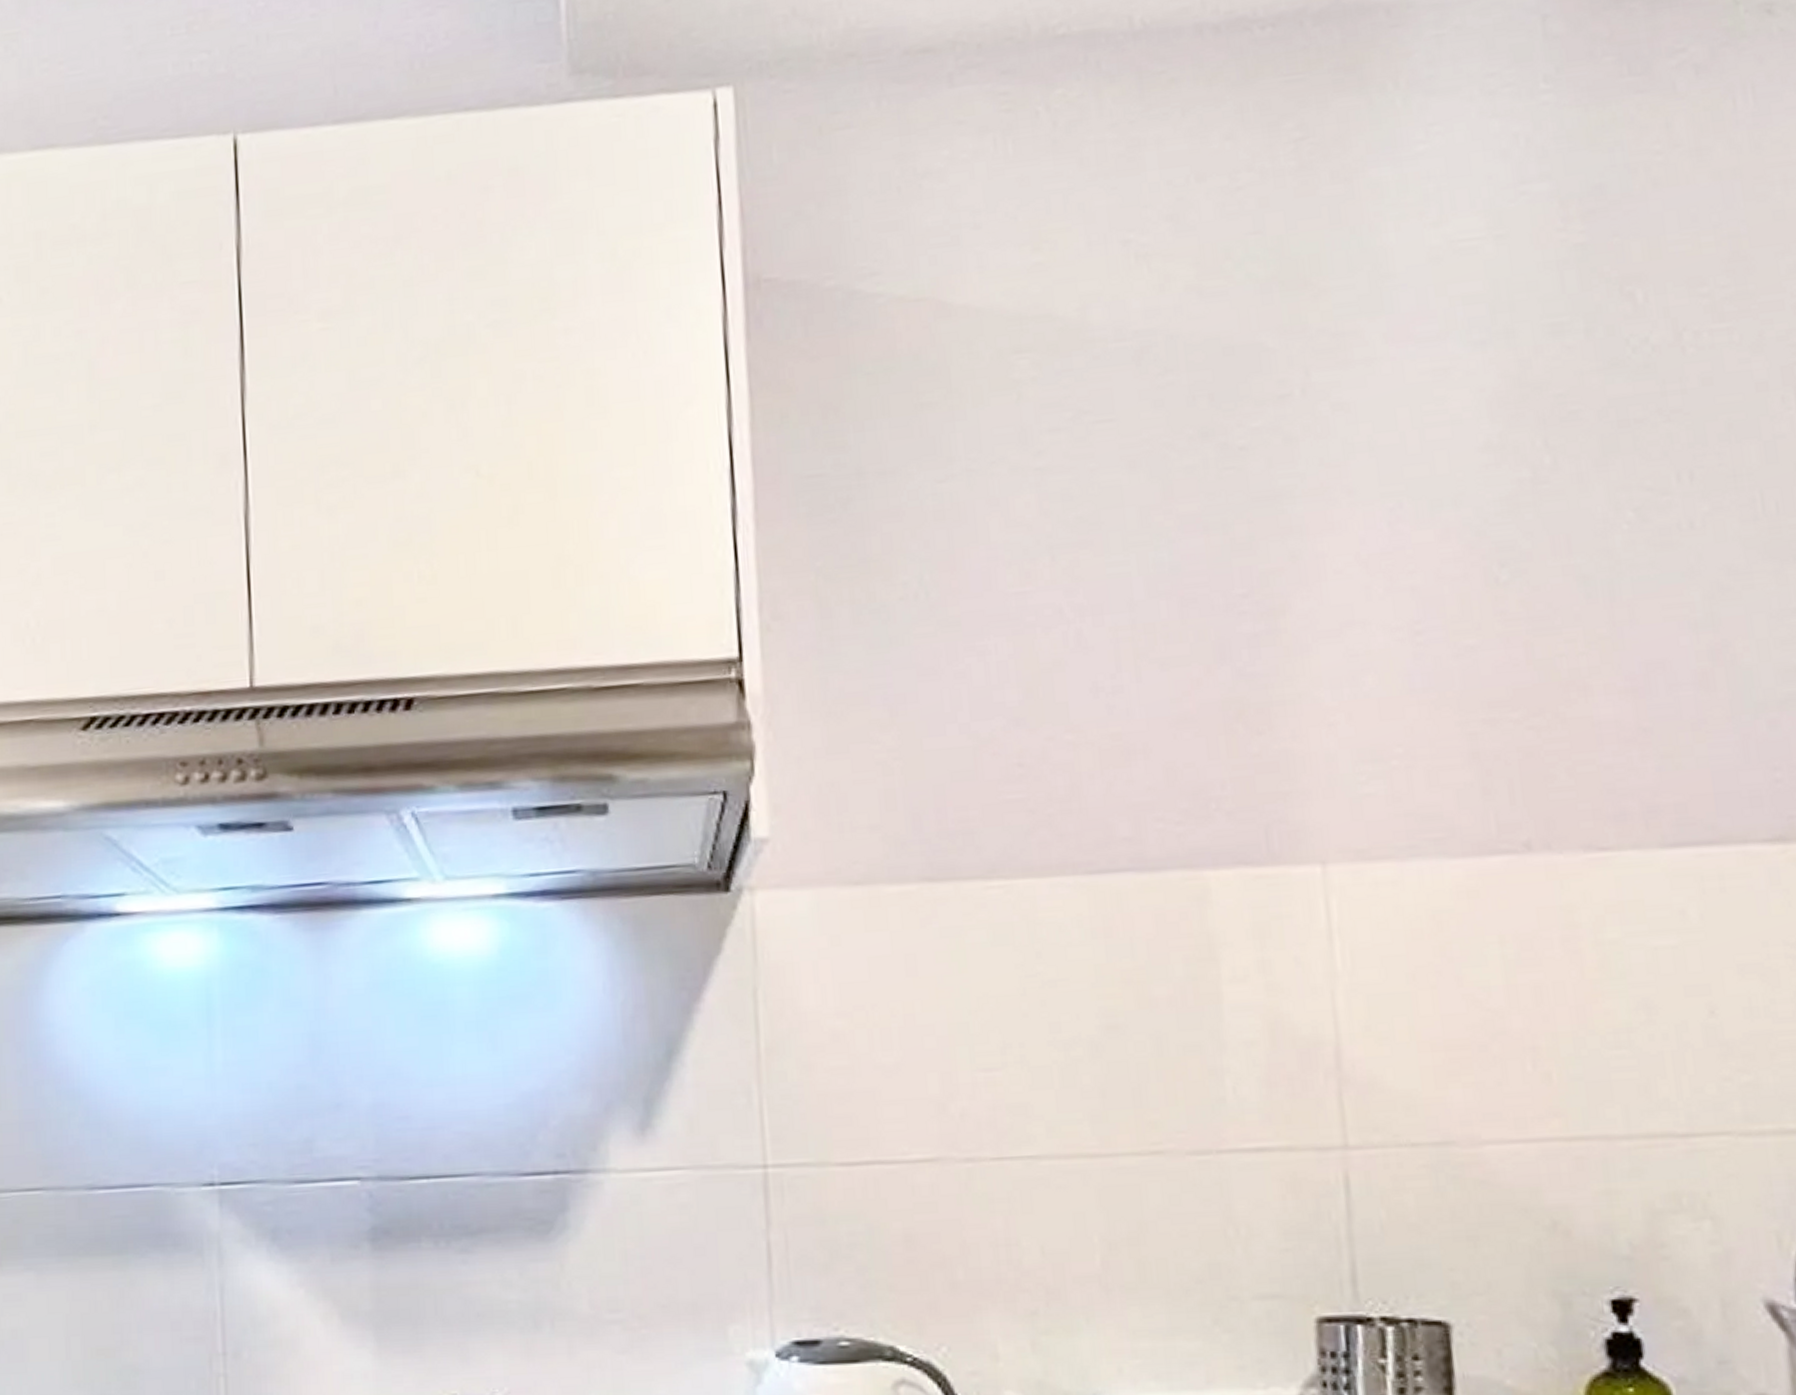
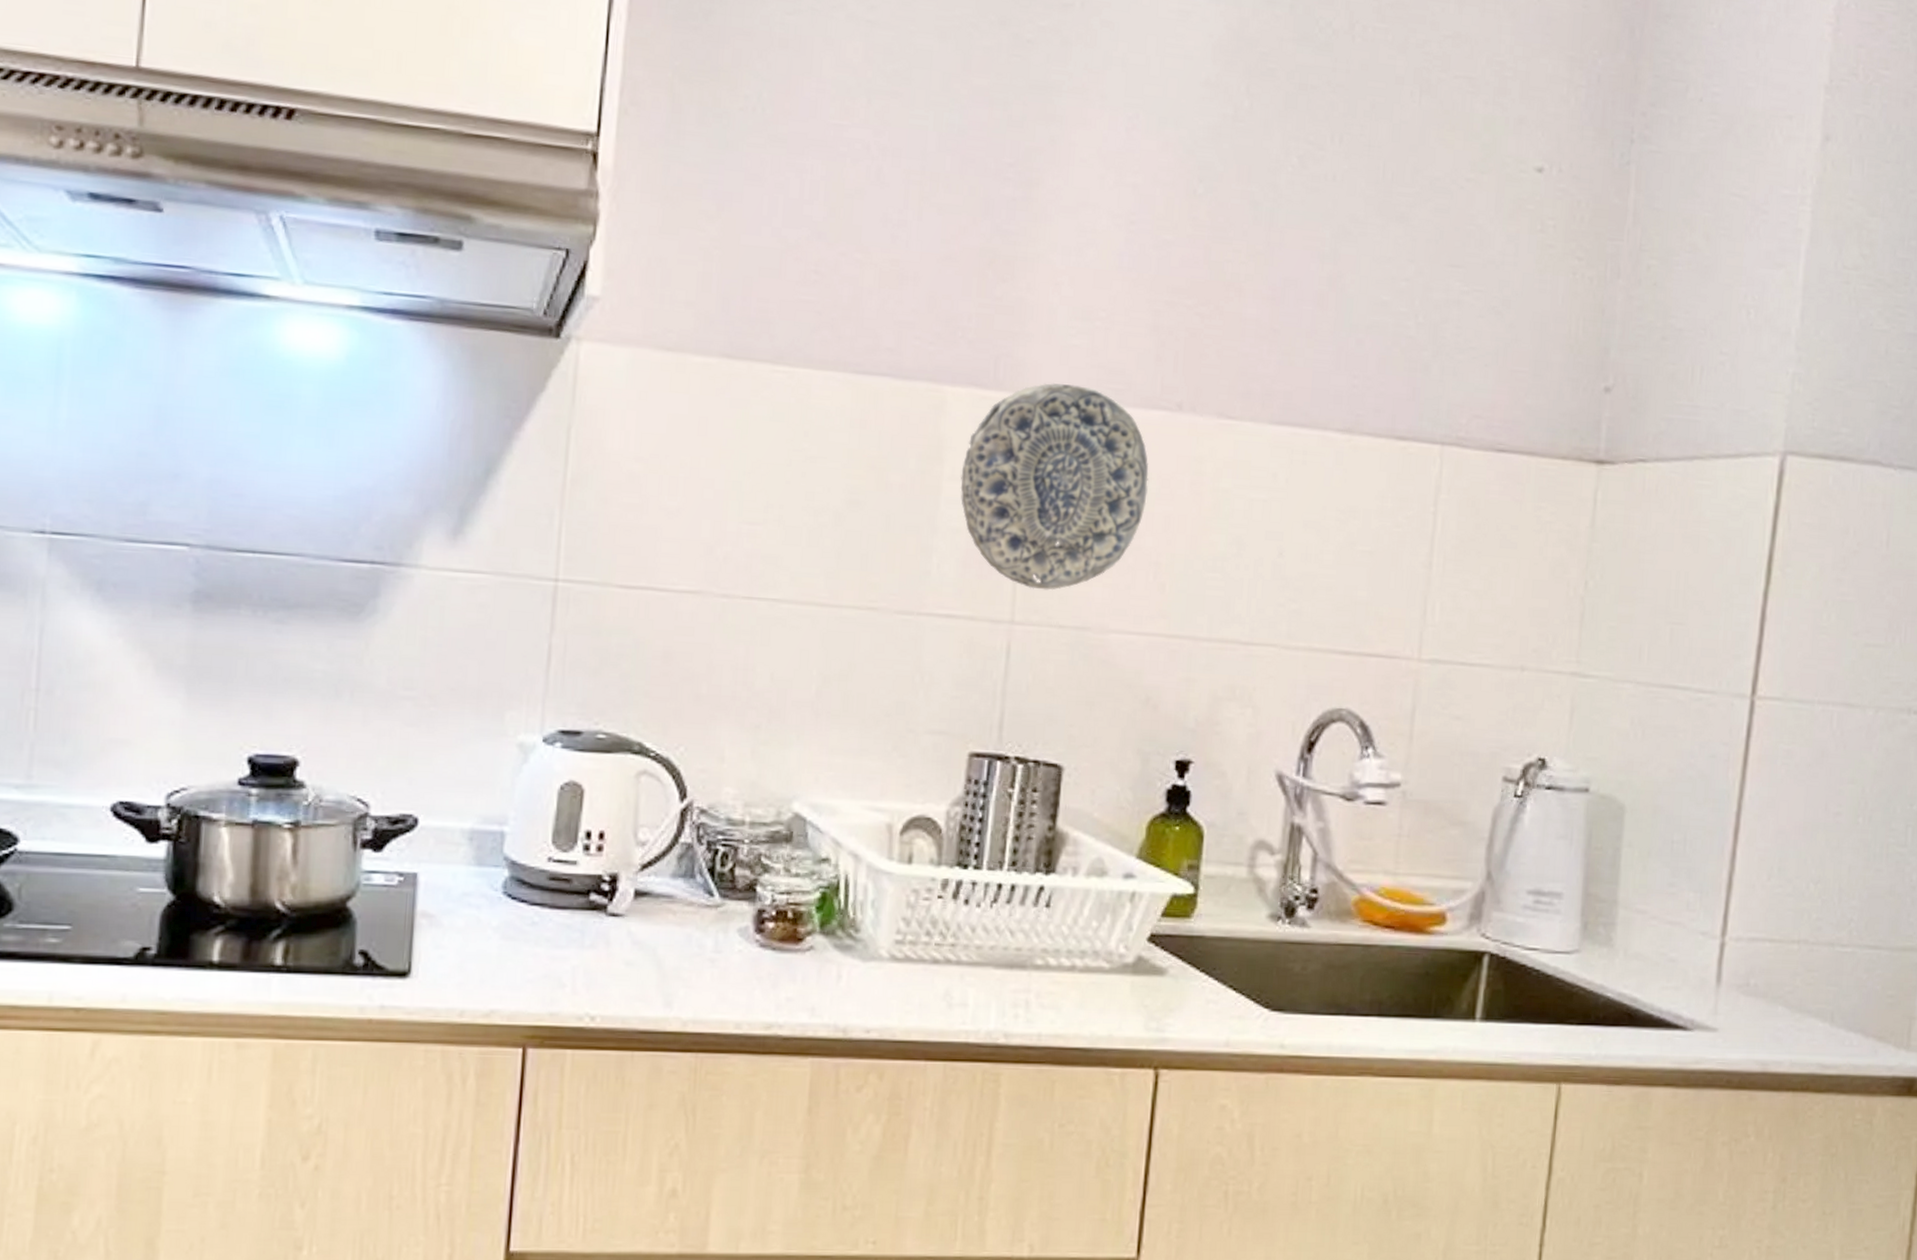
decorative plate: none [1244,841,1505,1103] -> present [960,382,1149,591]

